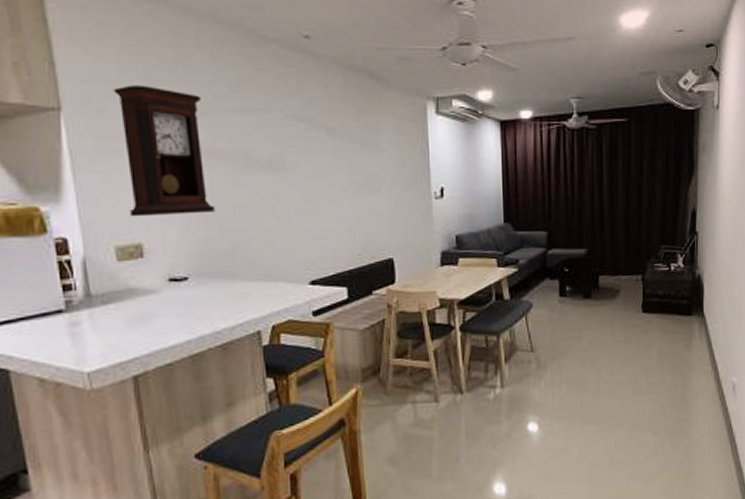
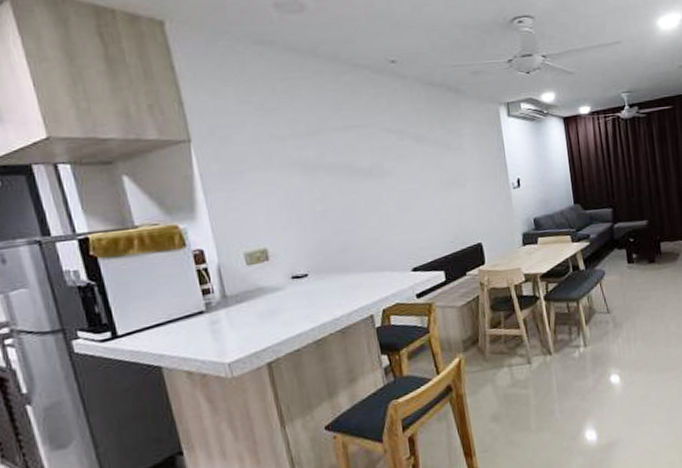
pendulum clock: present [113,85,215,217] -> none [233,114,327,227]

